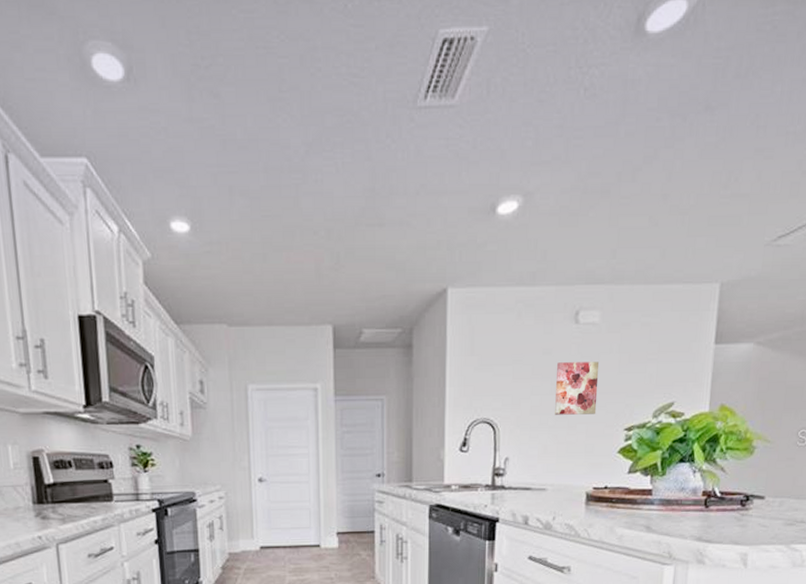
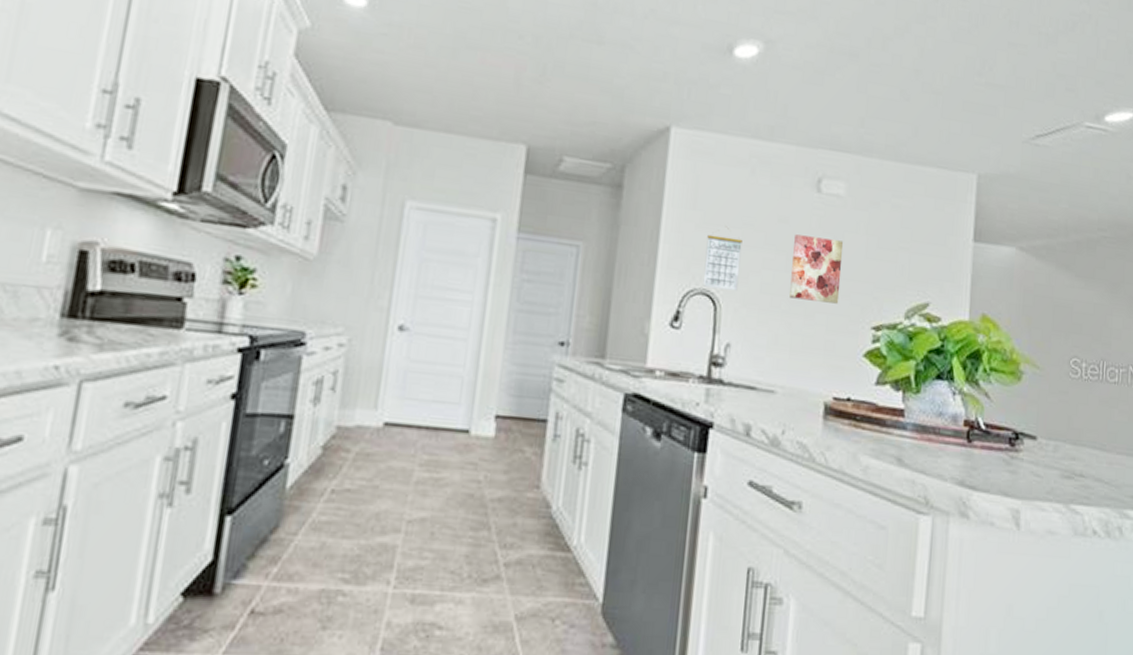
calendar: none [483,365,514,417] -> present [702,226,743,291]

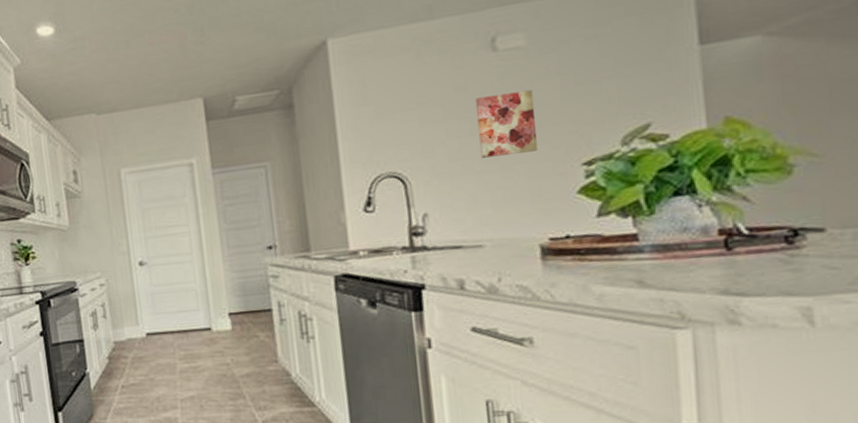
calendar: present [702,226,743,291] -> none [384,111,425,170]

